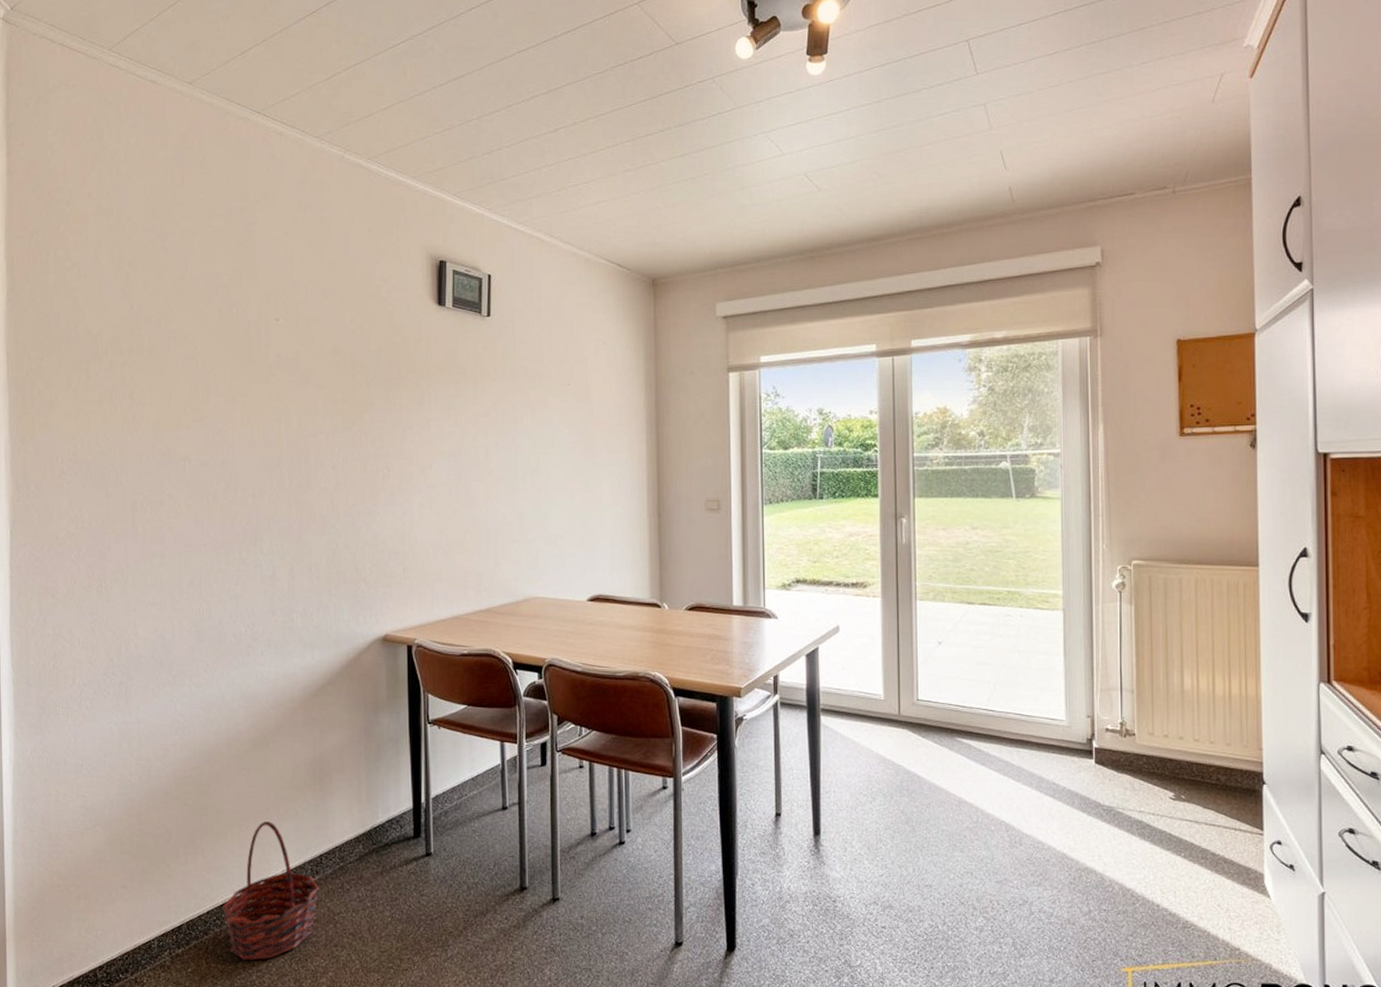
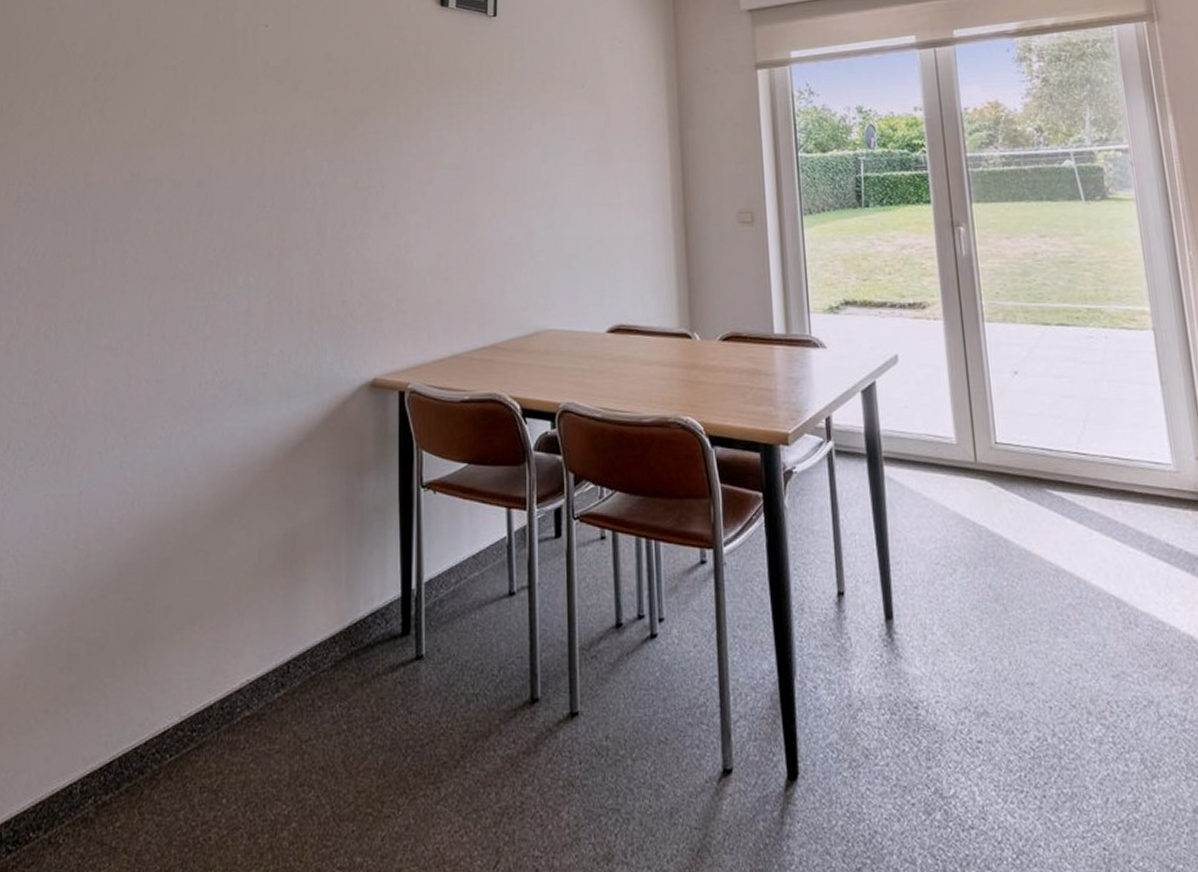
basket: present [221,821,320,960] -> none [163,618,286,808]

